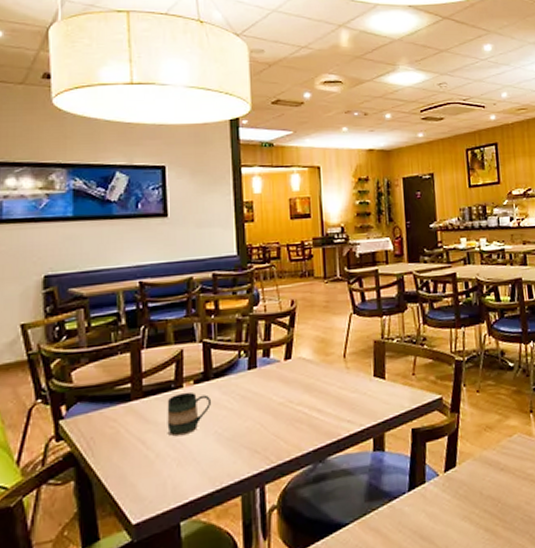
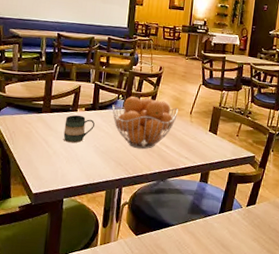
fruit basket: none [233,346,327,424] -> present [112,96,179,150]

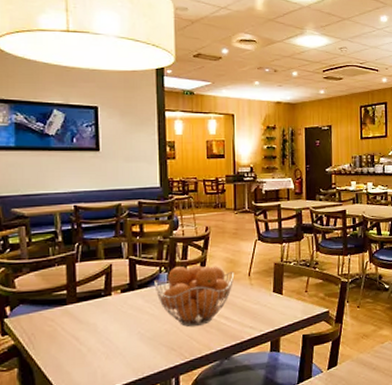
mug: present [63,114,95,143] -> none [97,299,135,335]

